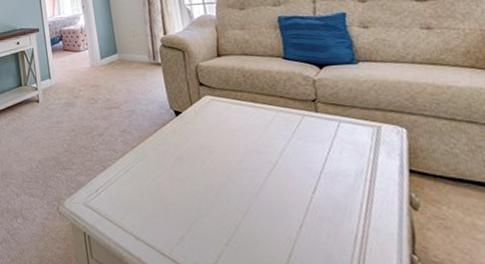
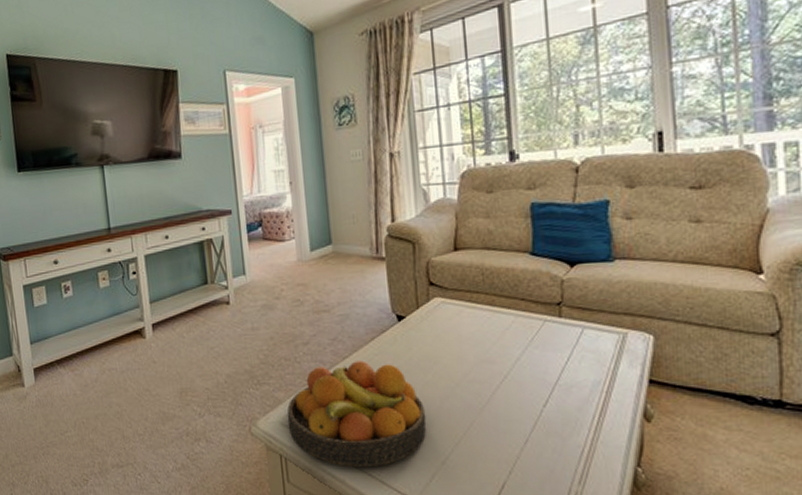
fruit bowl: none [88,150,209,246] -> present [287,360,427,467]

